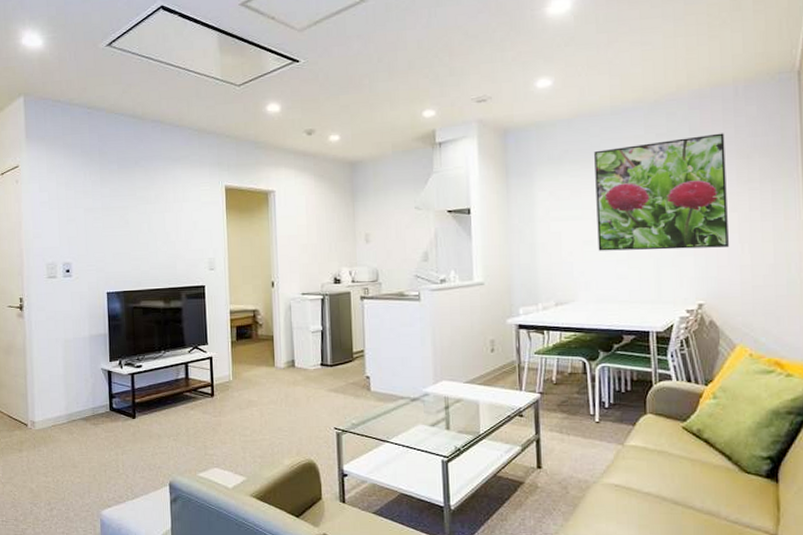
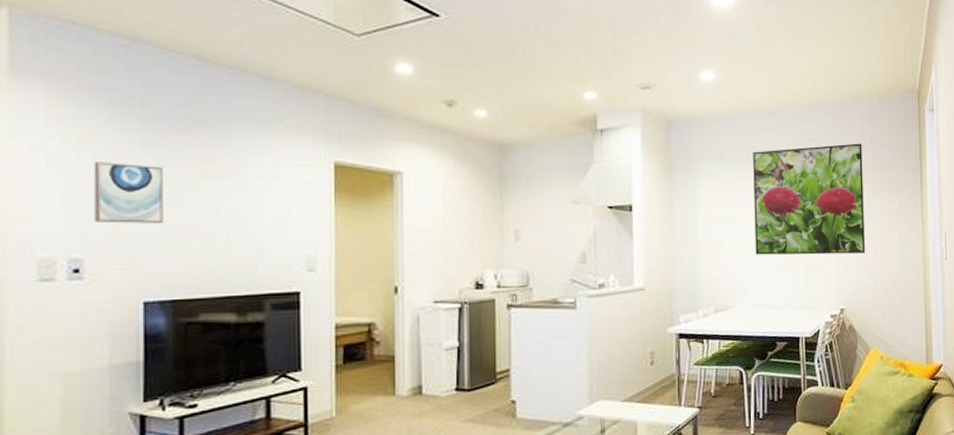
wall art: none [74,195,116,238] -> present [94,162,163,224]

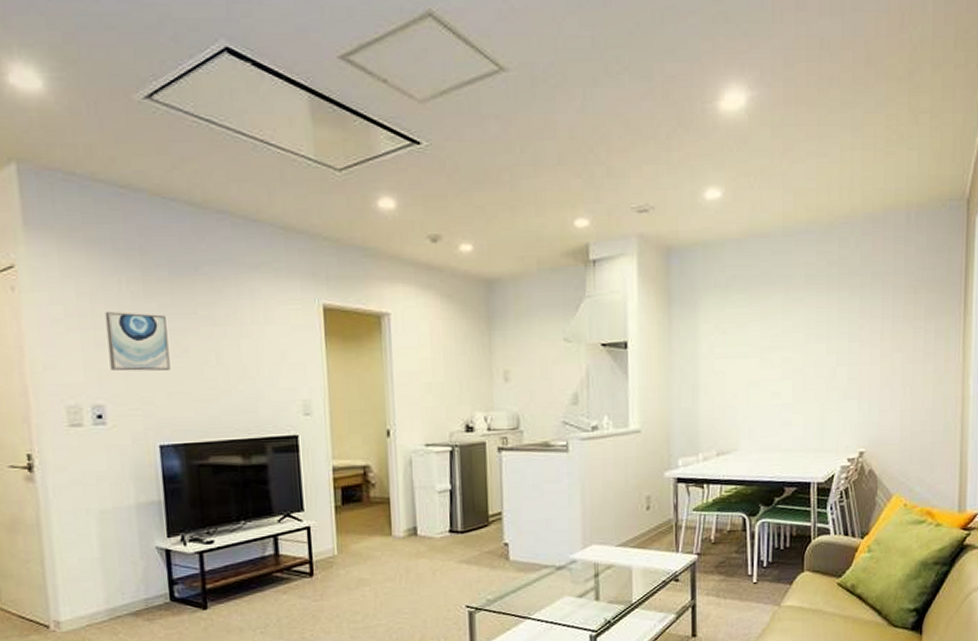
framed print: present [753,143,865,255] -> none [763,264,894,394]

